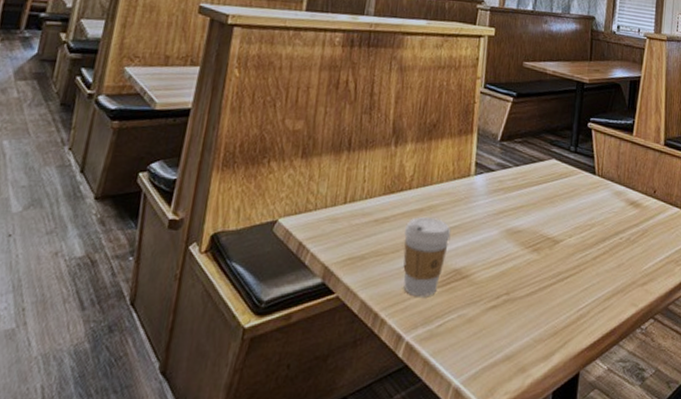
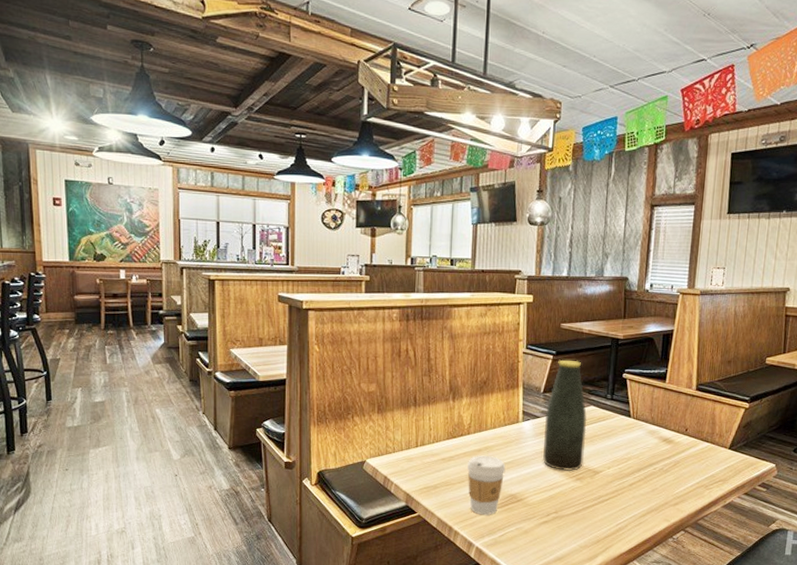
bottle: none [495,102,548,240] -> present [543,359,587,472]

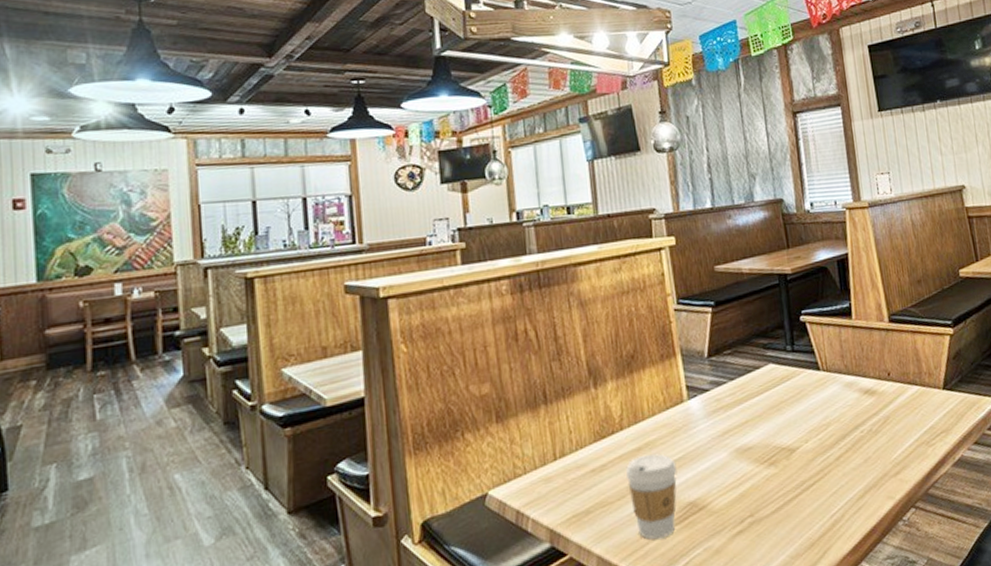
bottle: present [543,359,587,472] -> none [714,309,774,457]

